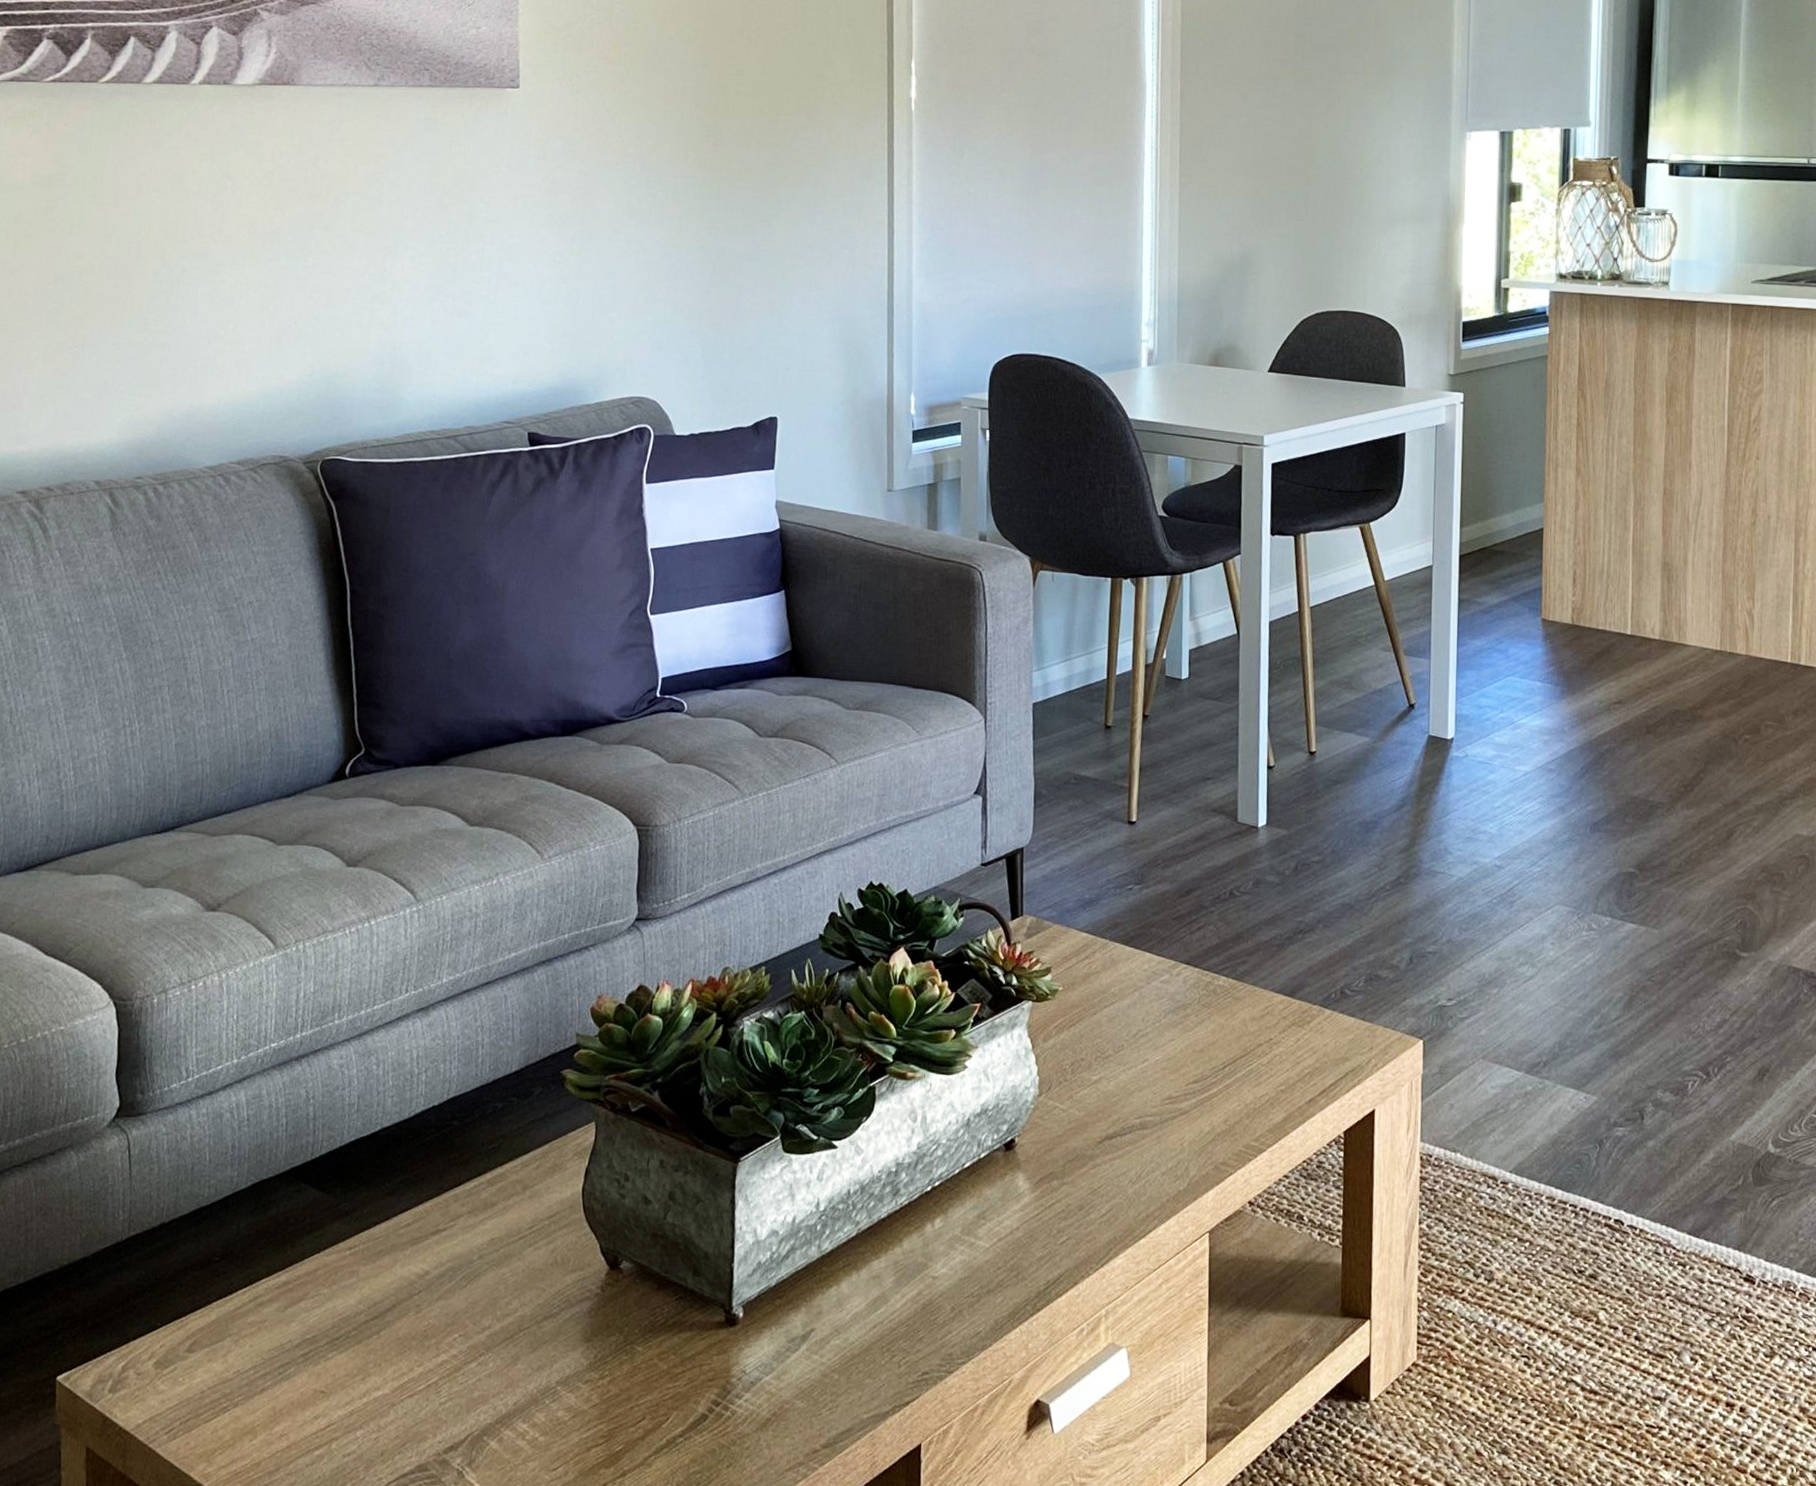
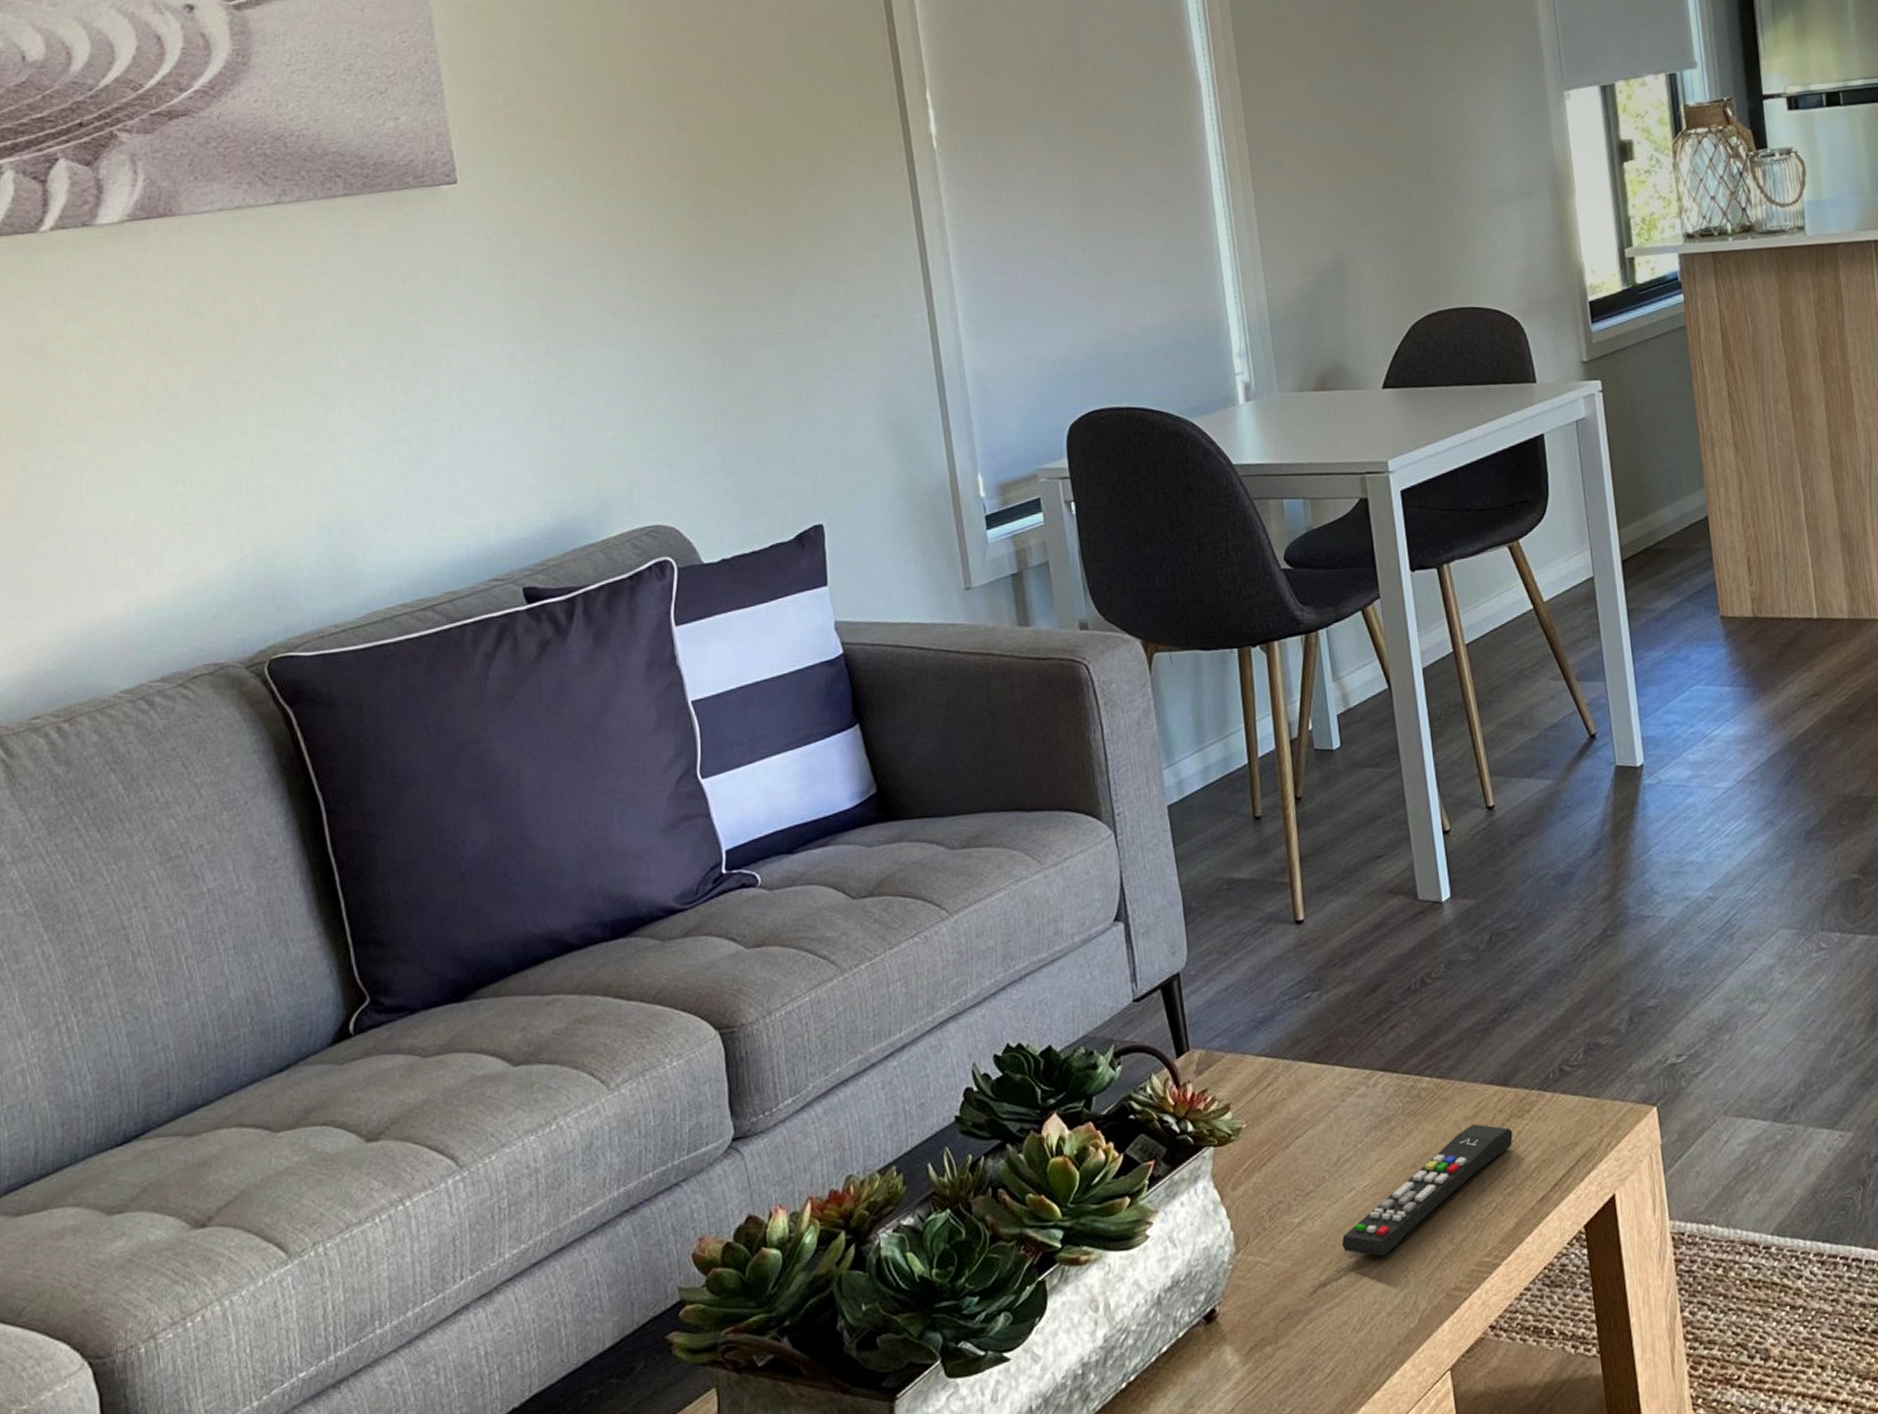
remote control: none [1131,1024,1293,1124] -> present [1342,1123,1513,1257]

